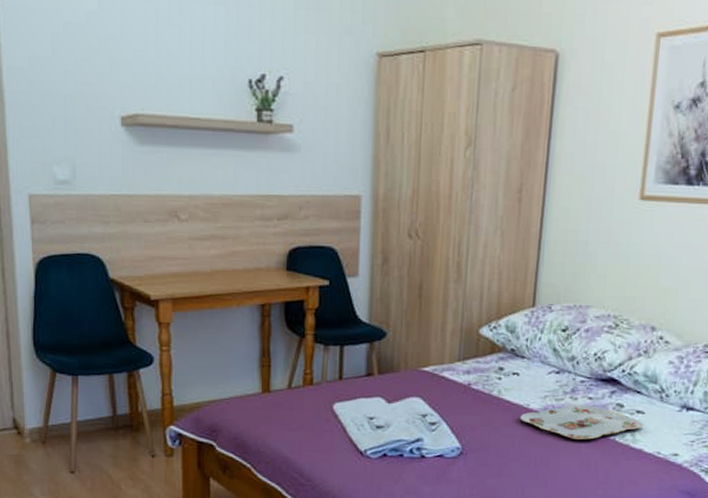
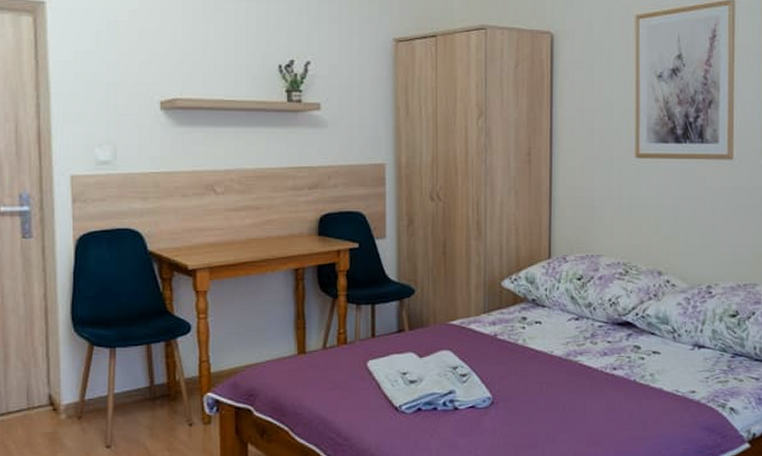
serving tray: present [520,404,644,440] -> none [545,348,661,383]

